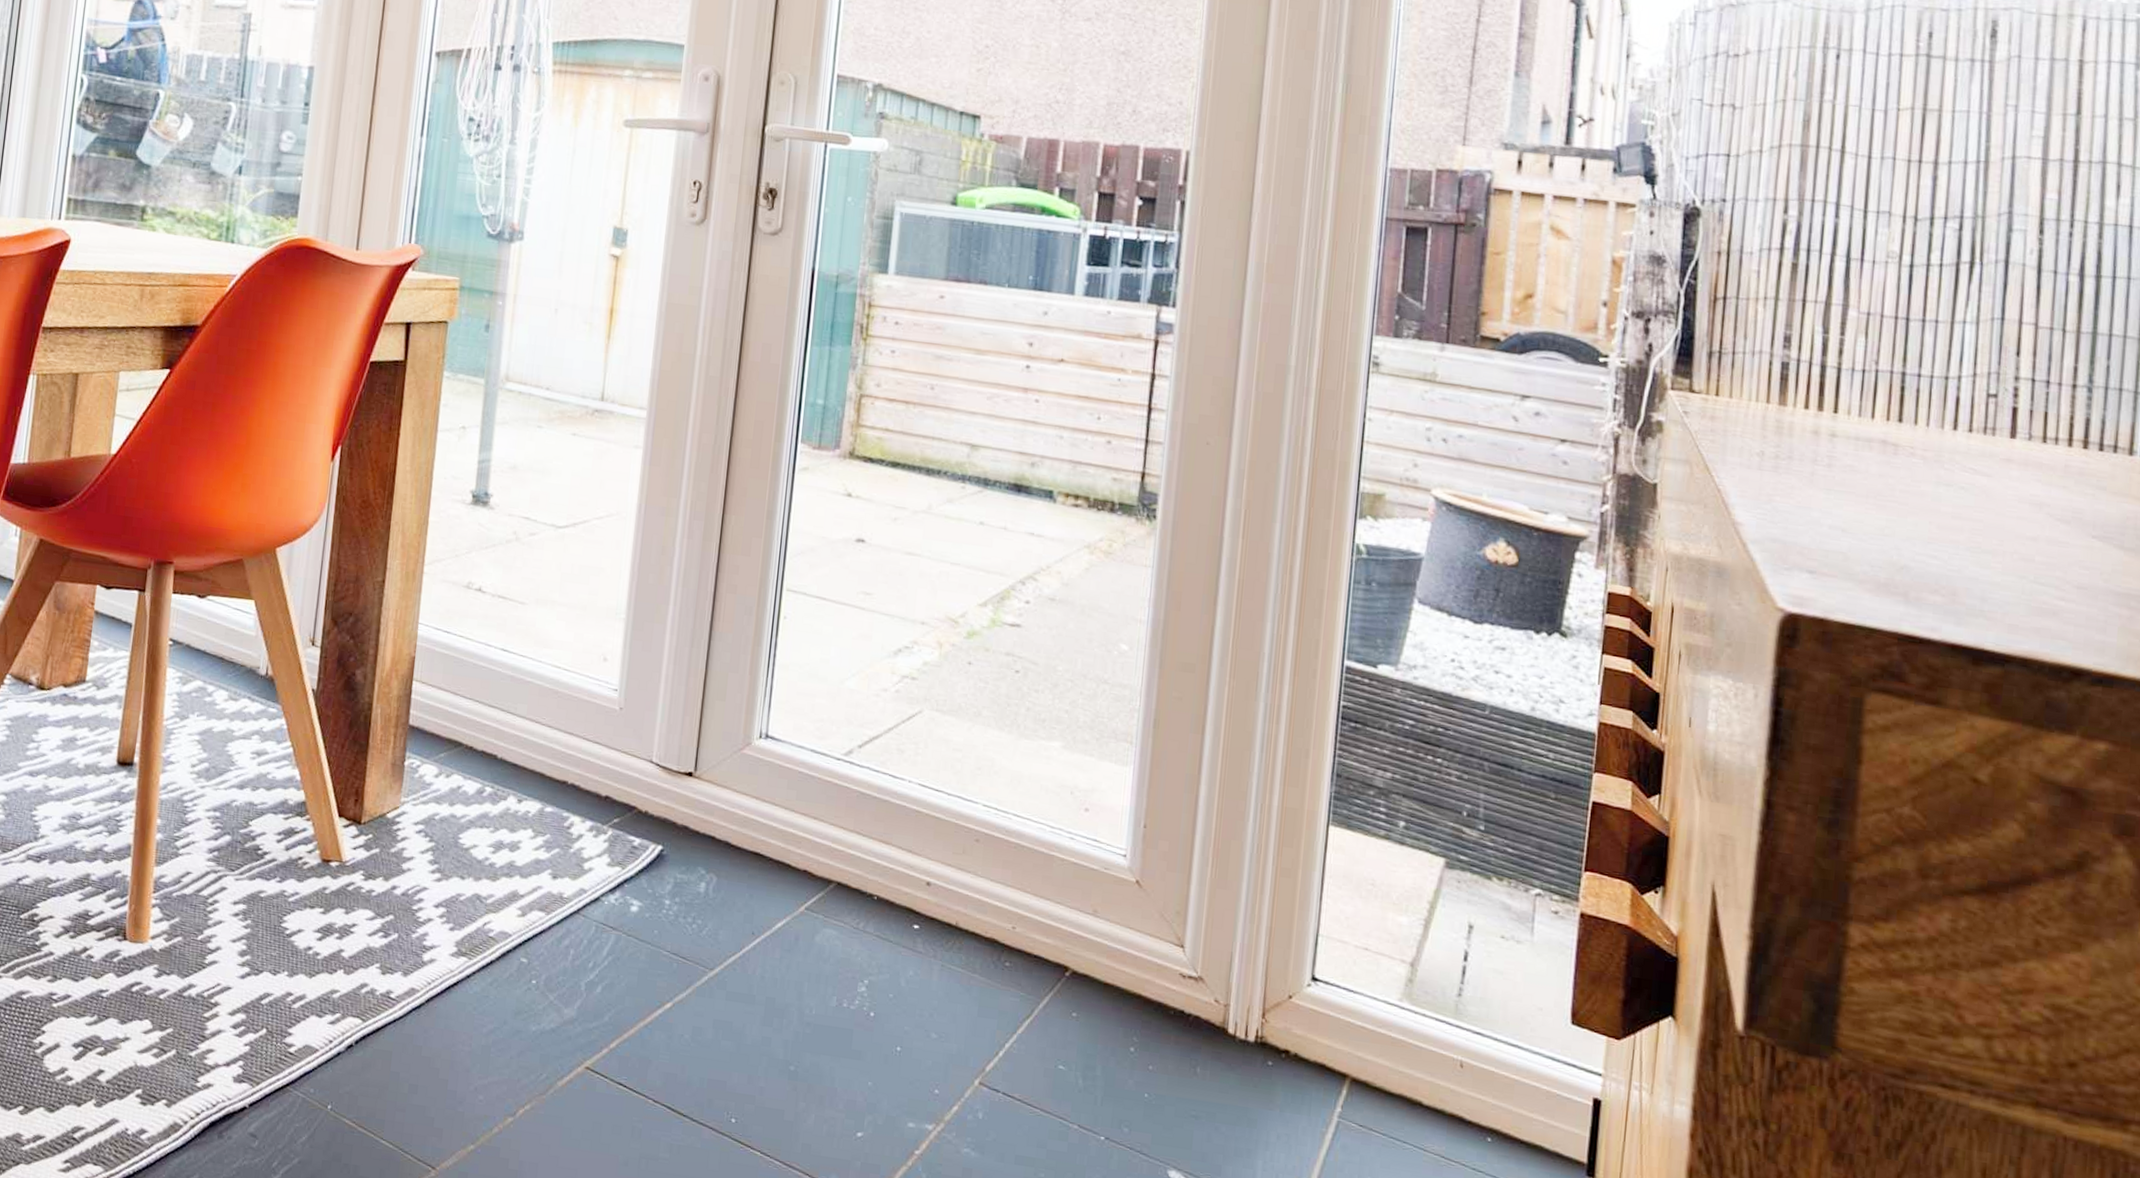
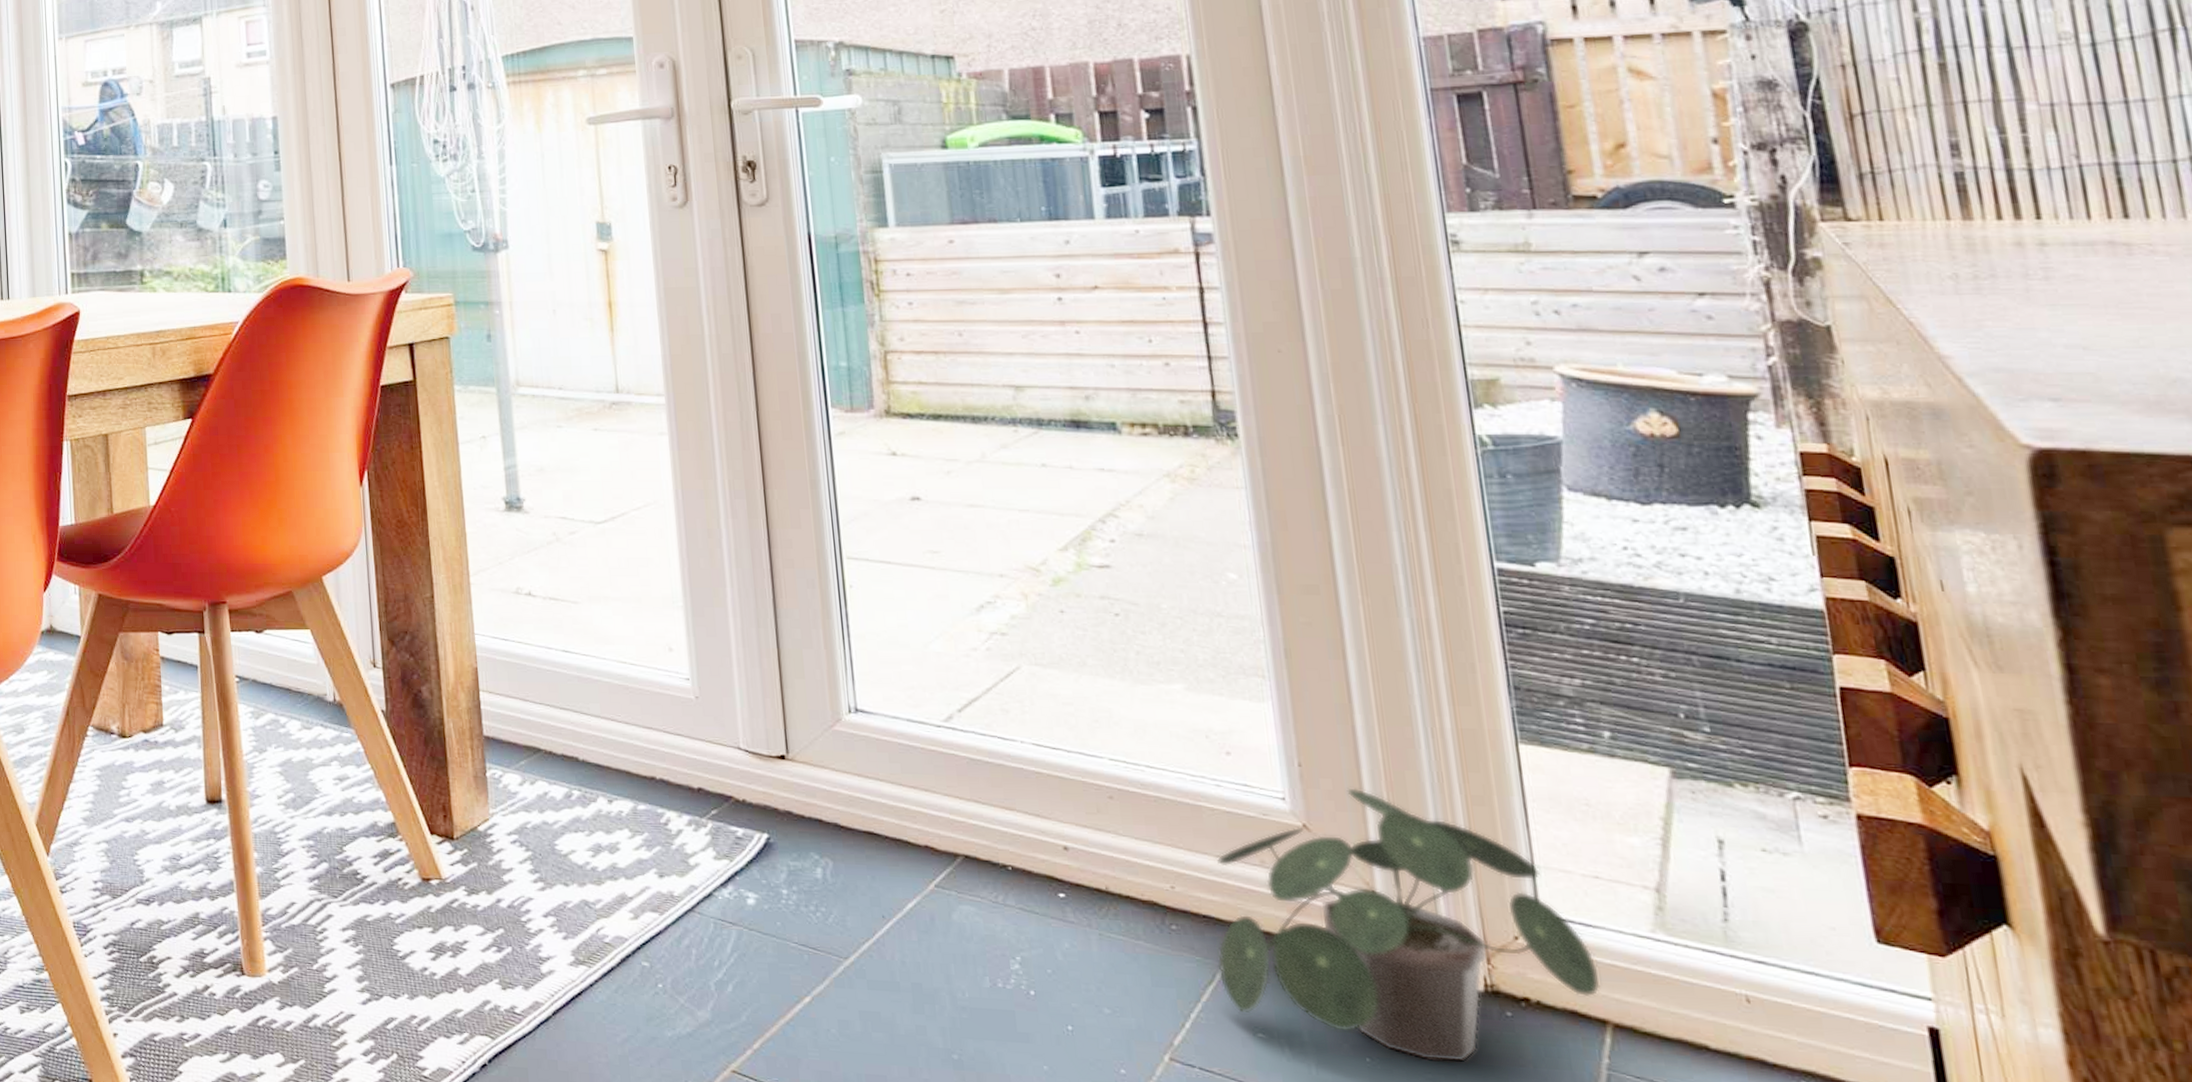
potted plant: none [1036,851,1350,1103] -> present [1215,788,1601,1063]

